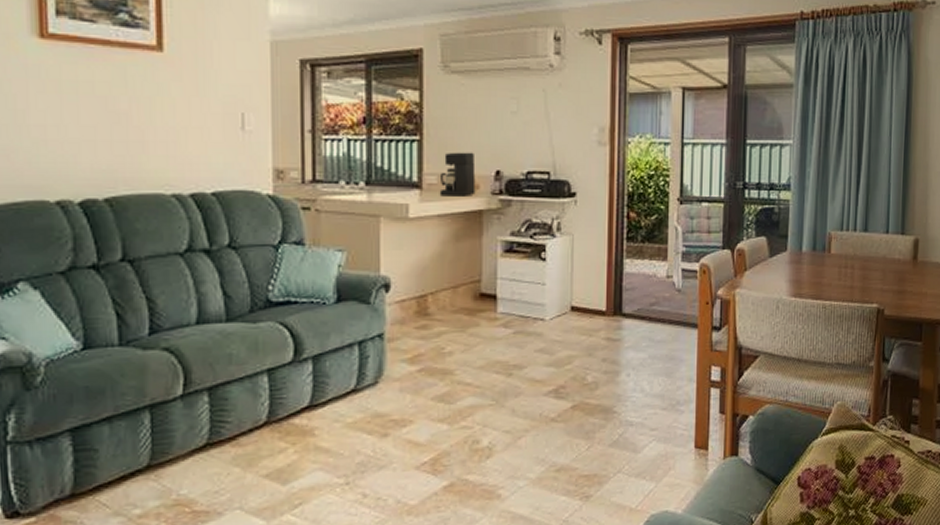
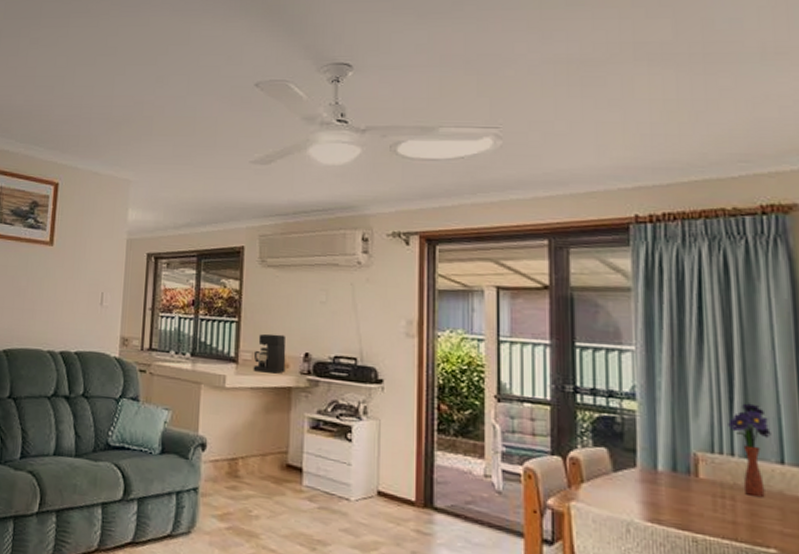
flower arrangement: none [854,184,882,264] -> present [728,403,771,498]

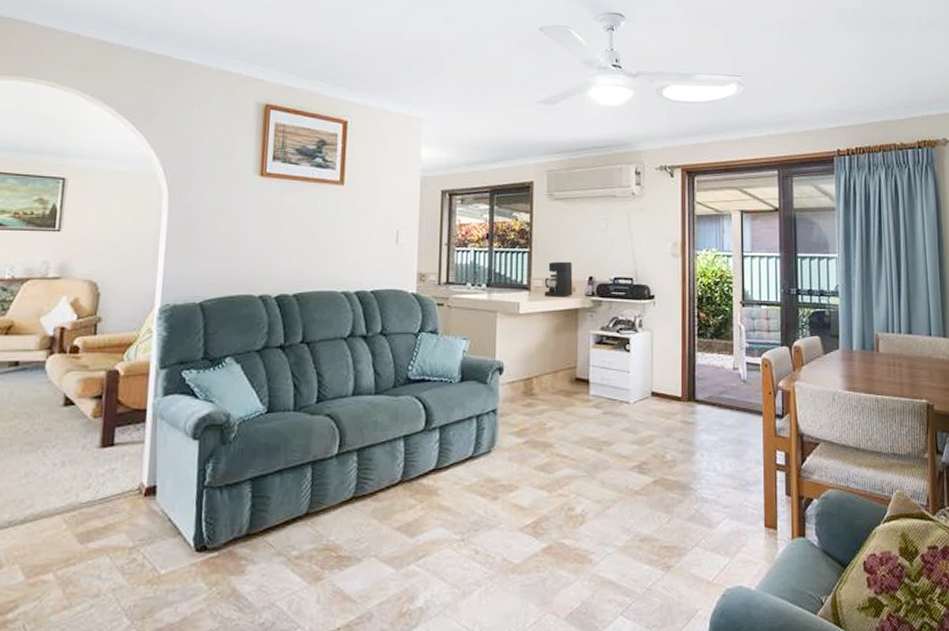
flower arrangement: present [728,403,771,498] -> none [897,292,924,363]

